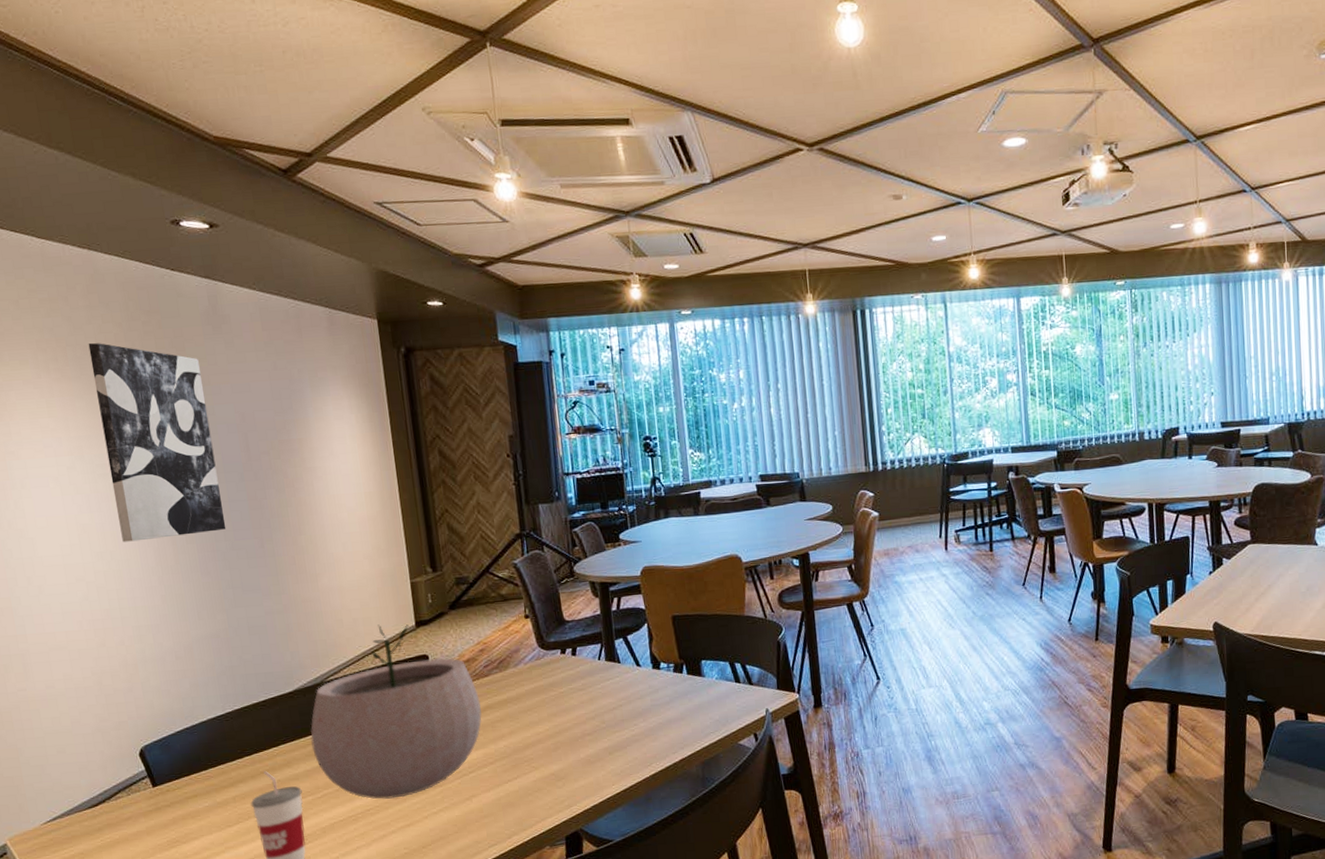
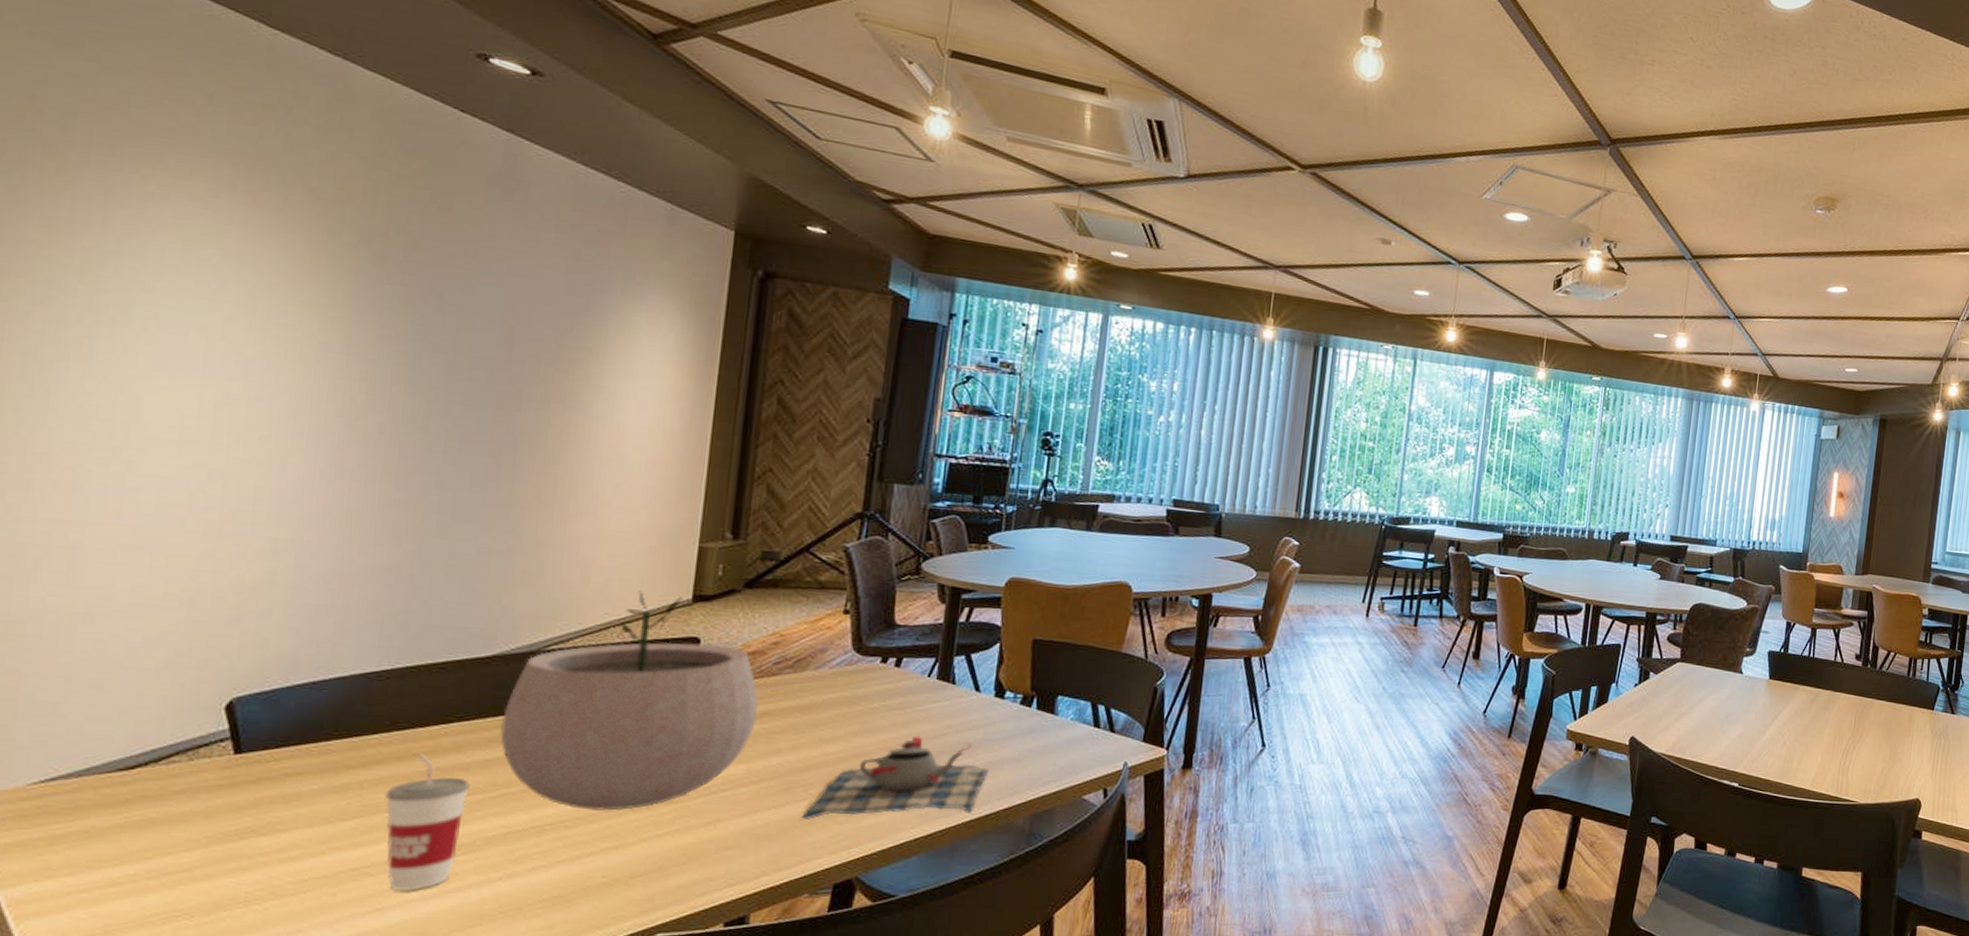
wall art: present [88,343,226,542] -> none [284,171,469,438]
teapot: none [531,709,661,789] -> present [801,736,989,821]

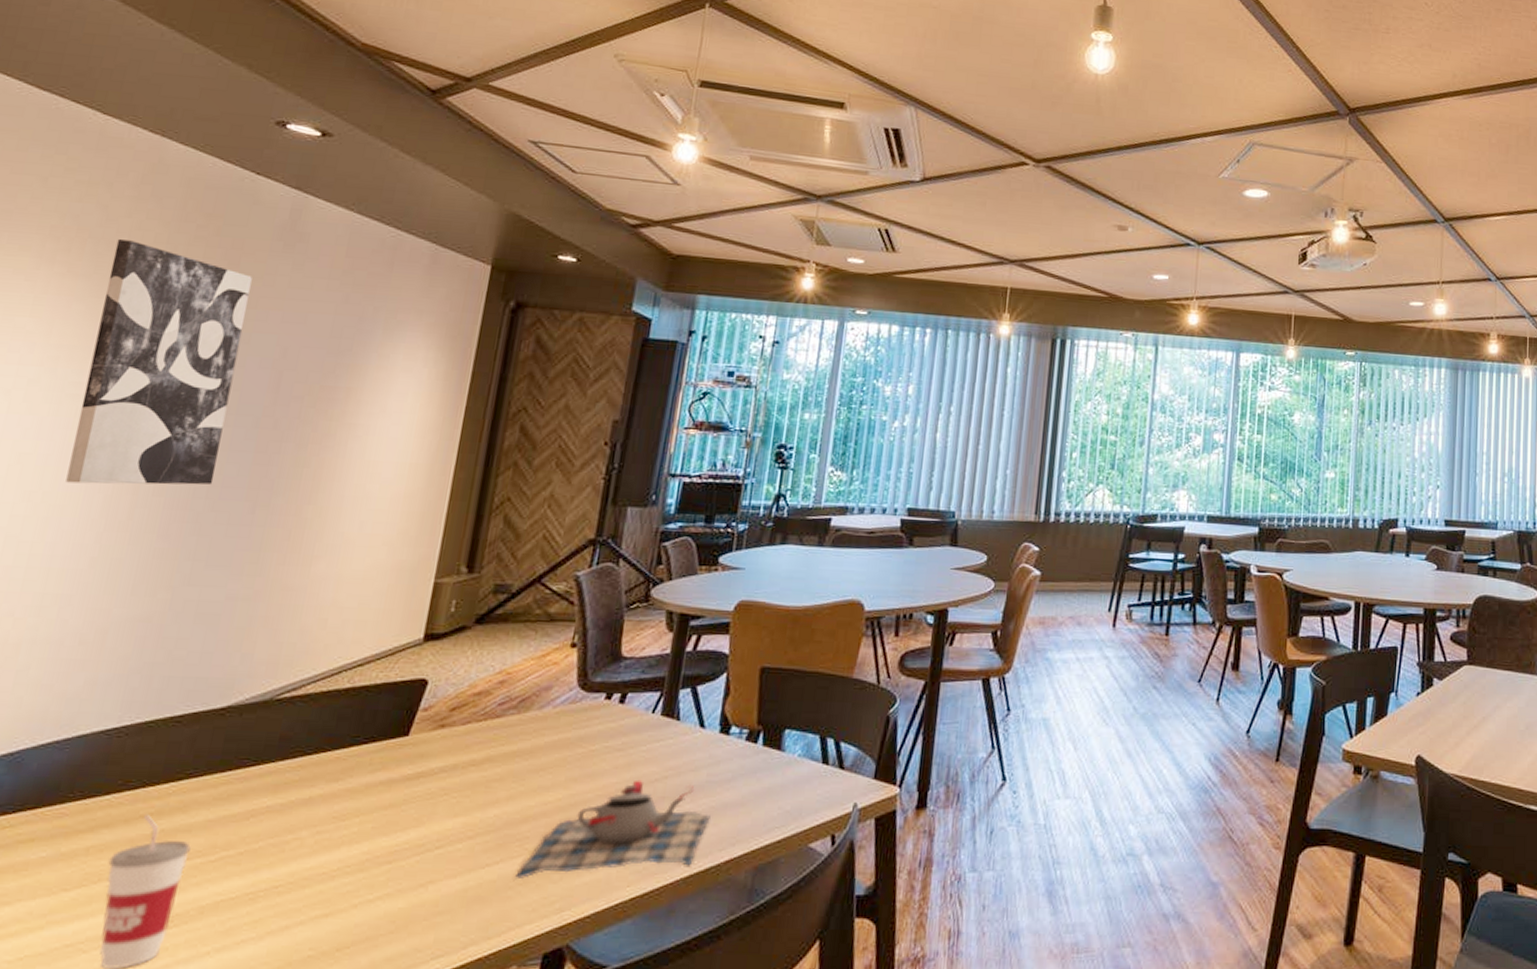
wall art: none [284,171,469,438] -> present [66,239,252,485]
plant pot: present [500,590,759,811] -> none [225,631,481,874]

